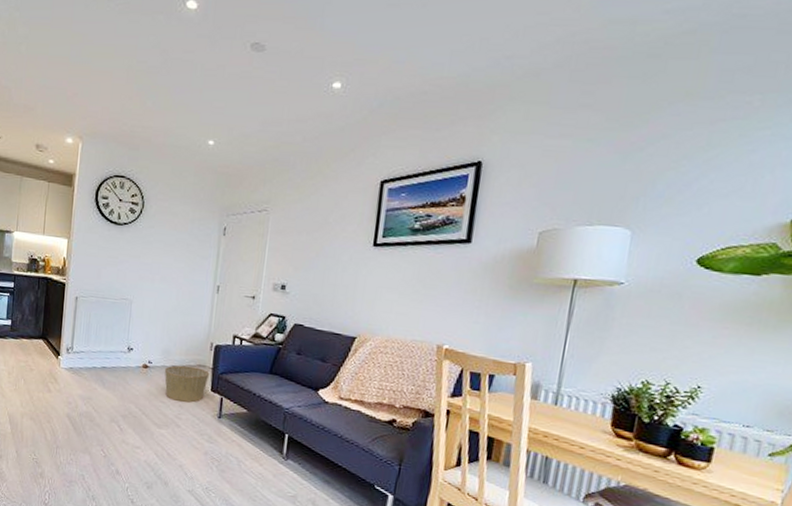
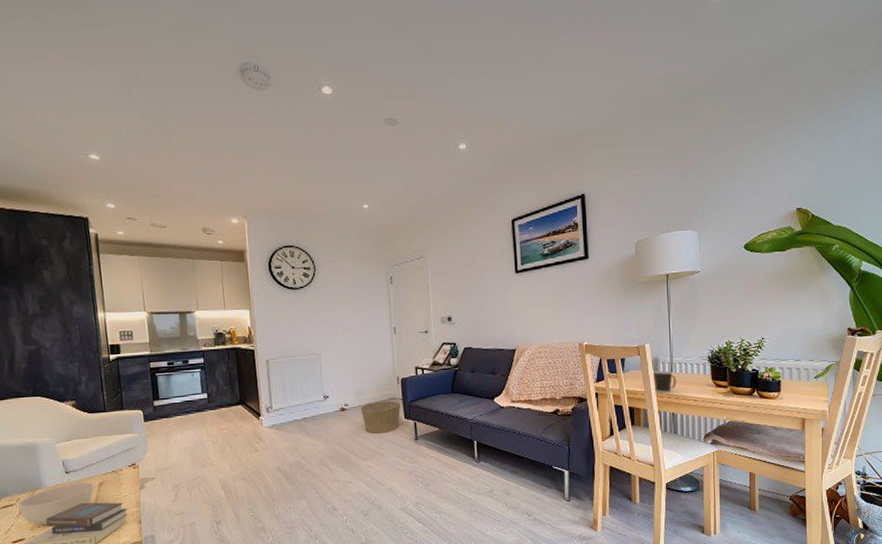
mug: none [527,400,561,430] -> present [653,371,676,393]

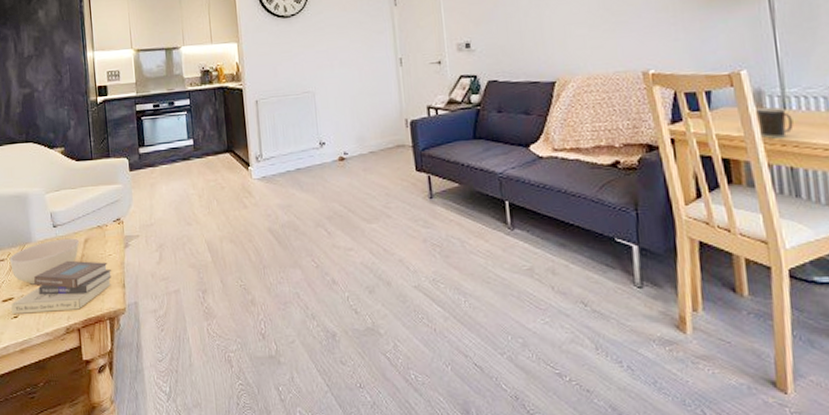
basket: present [360,400,401,434] -> none [362,148,411,190]

